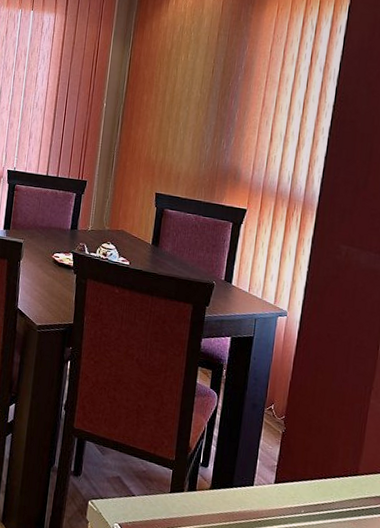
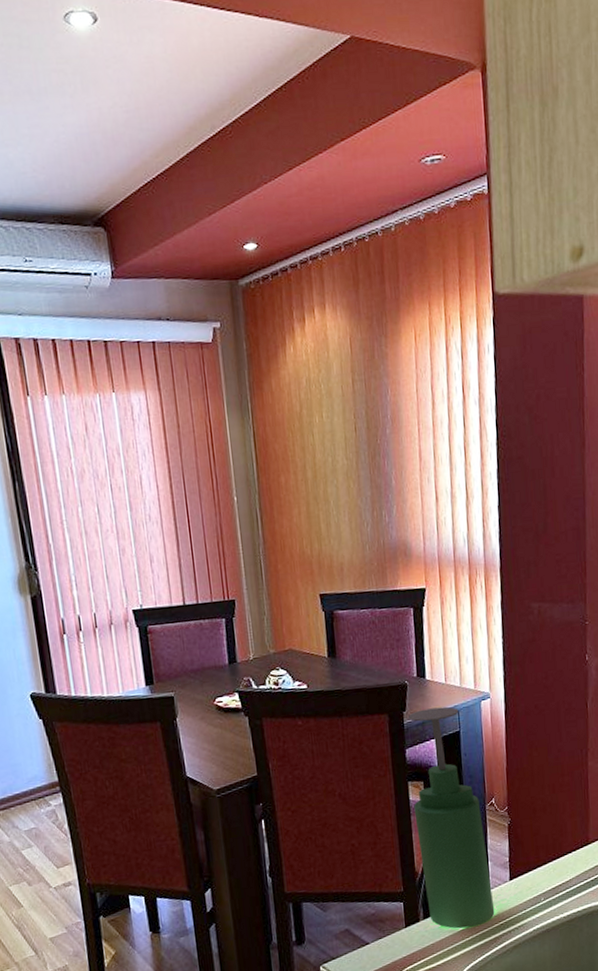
soap dispenser: none [193,309,260,515] -> present [408,706,495,929]

